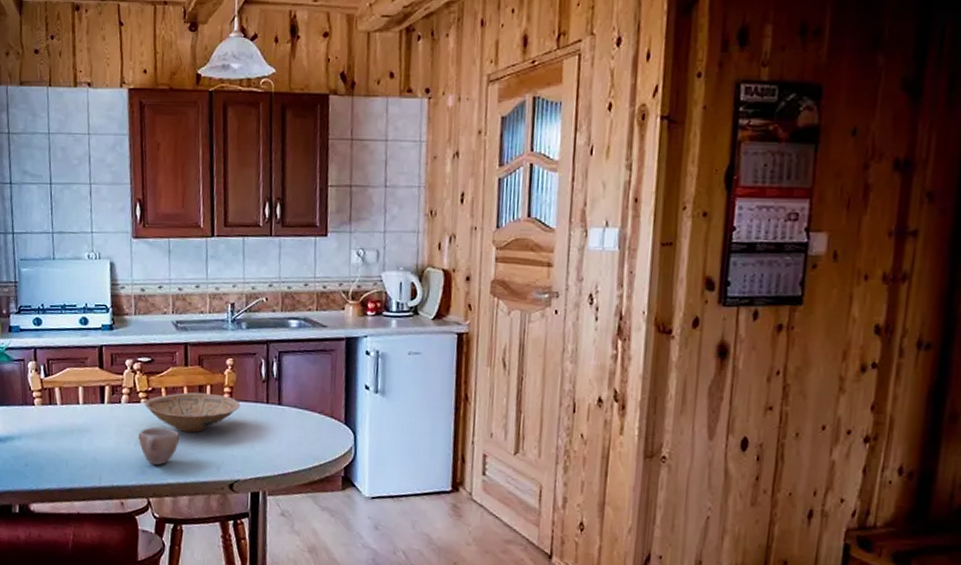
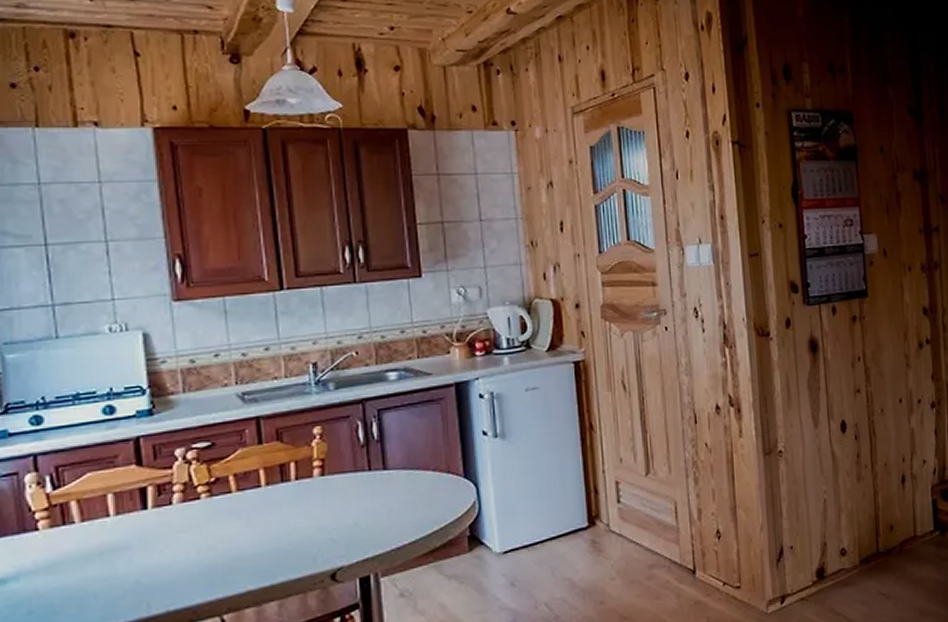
cup: present [138,426,180,466] -> none [200,522,259,573]
bowl: present [144,392,241,434] -> none [205,470,336,525]

